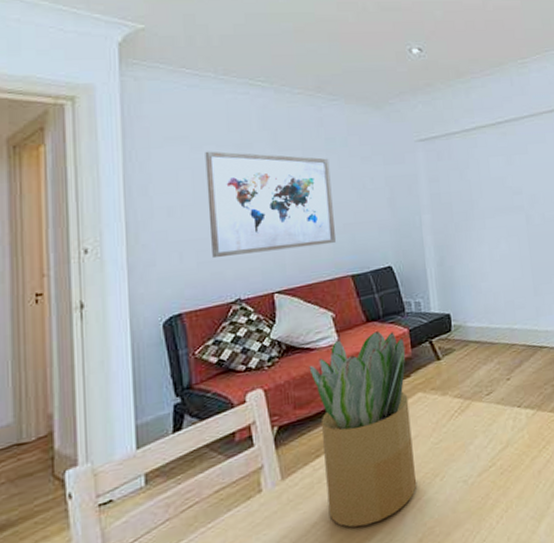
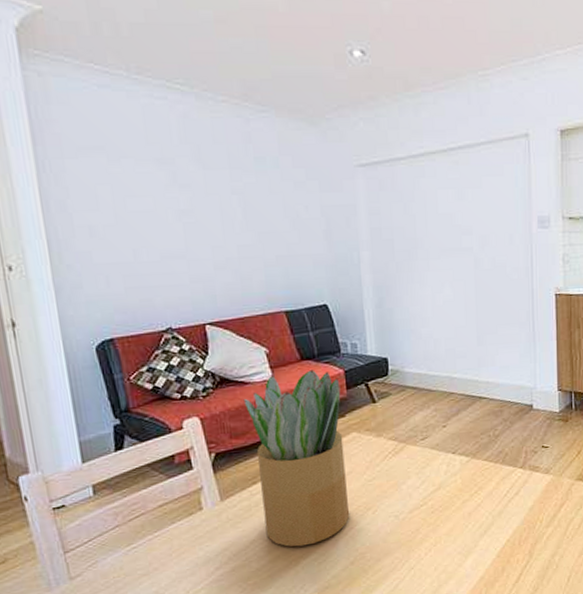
wall art: present [205,151,336,259] -> none [123,165,268,285]

